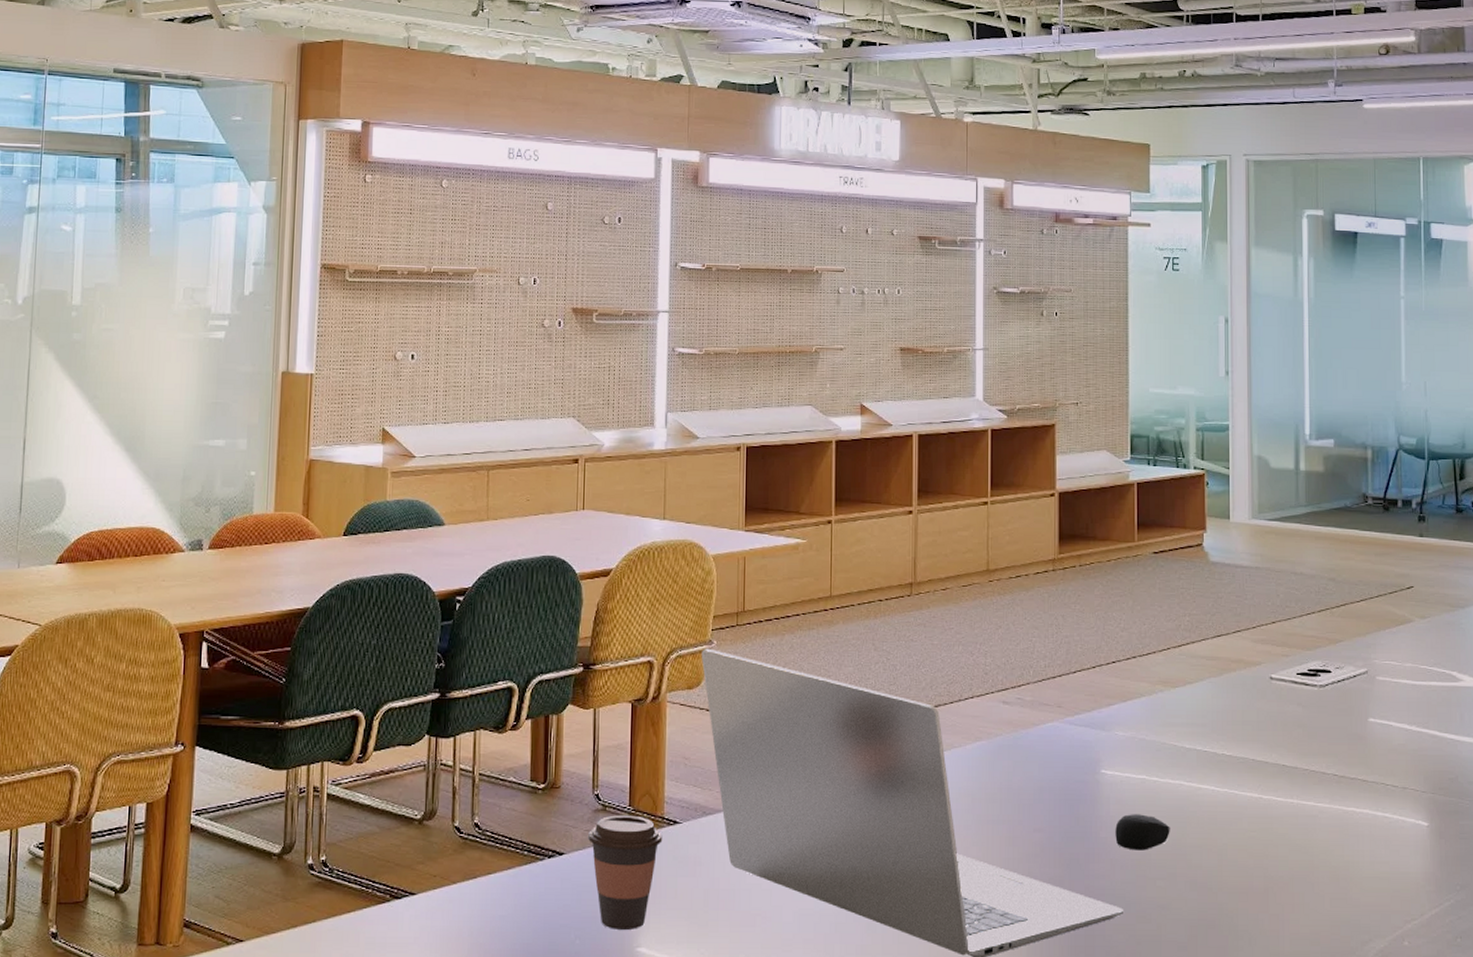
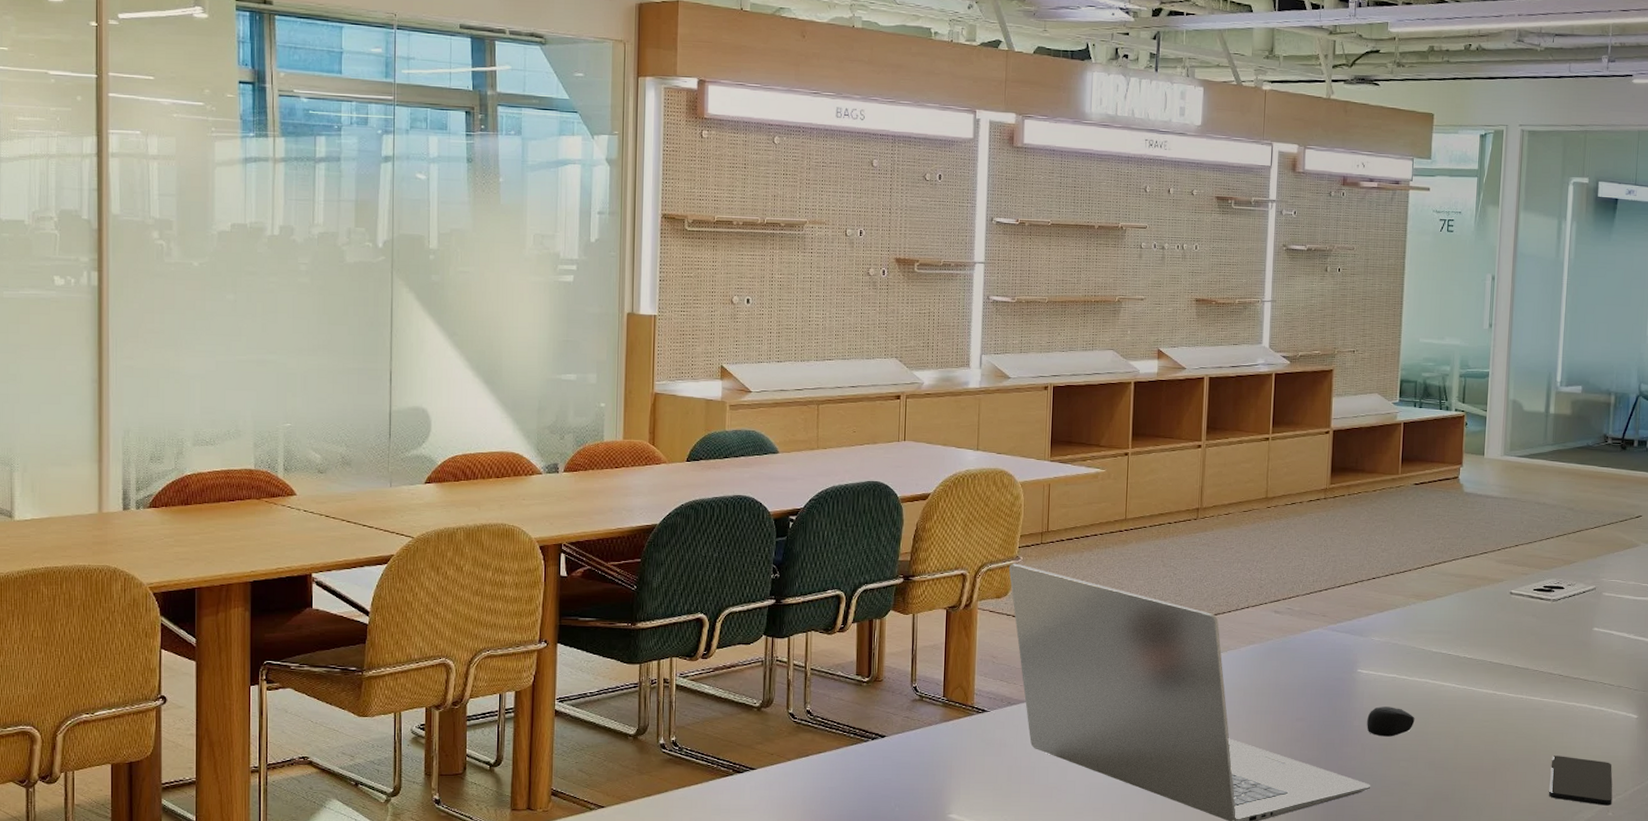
coffee cup: present [587,815,663,929] -> none [906,704,972,799]
smartphone: none [1331,872,1407,933] -> present [1548,756,1613,806]

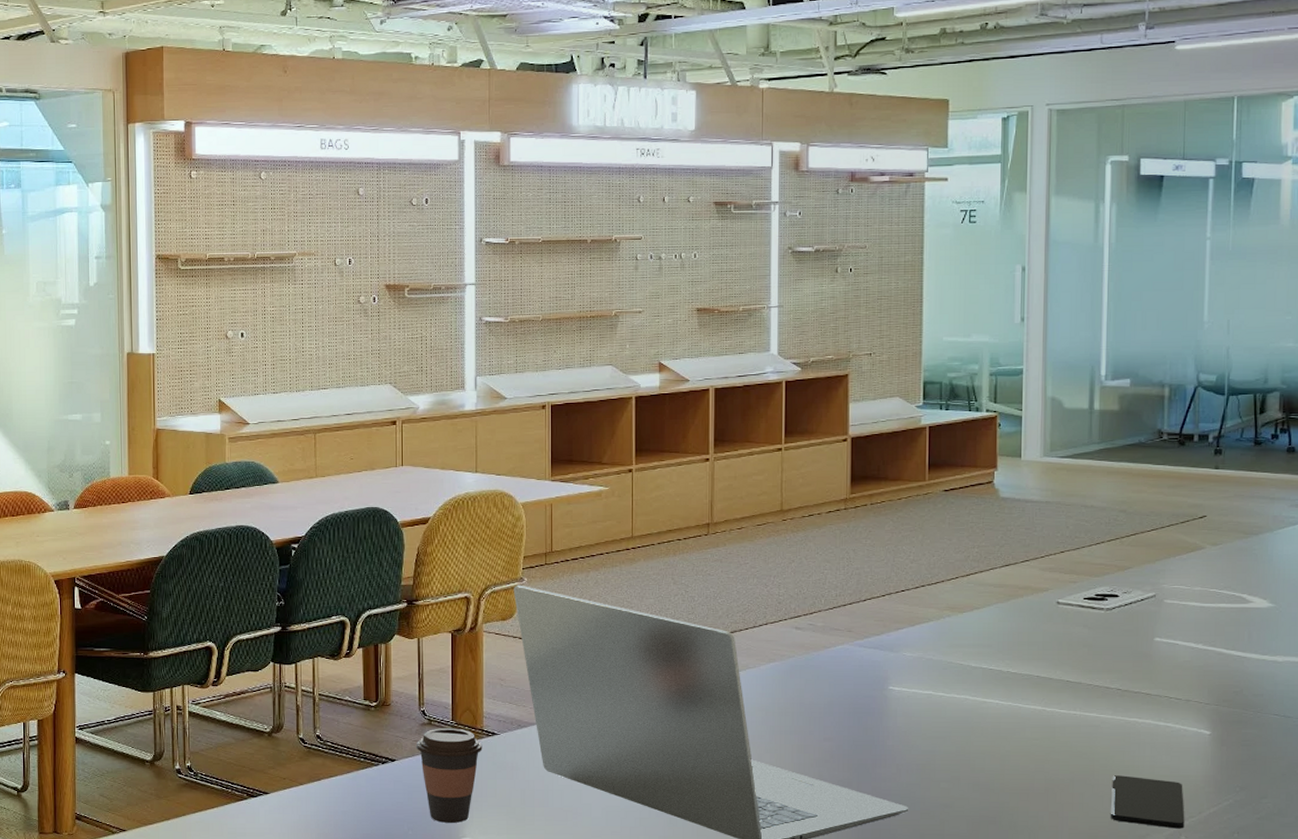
coffee cup: none [906,704,972,799] -> present [416,728,483,823]
computer mouse: present [1367,706,1415,737] -> none [902,725,955,757]

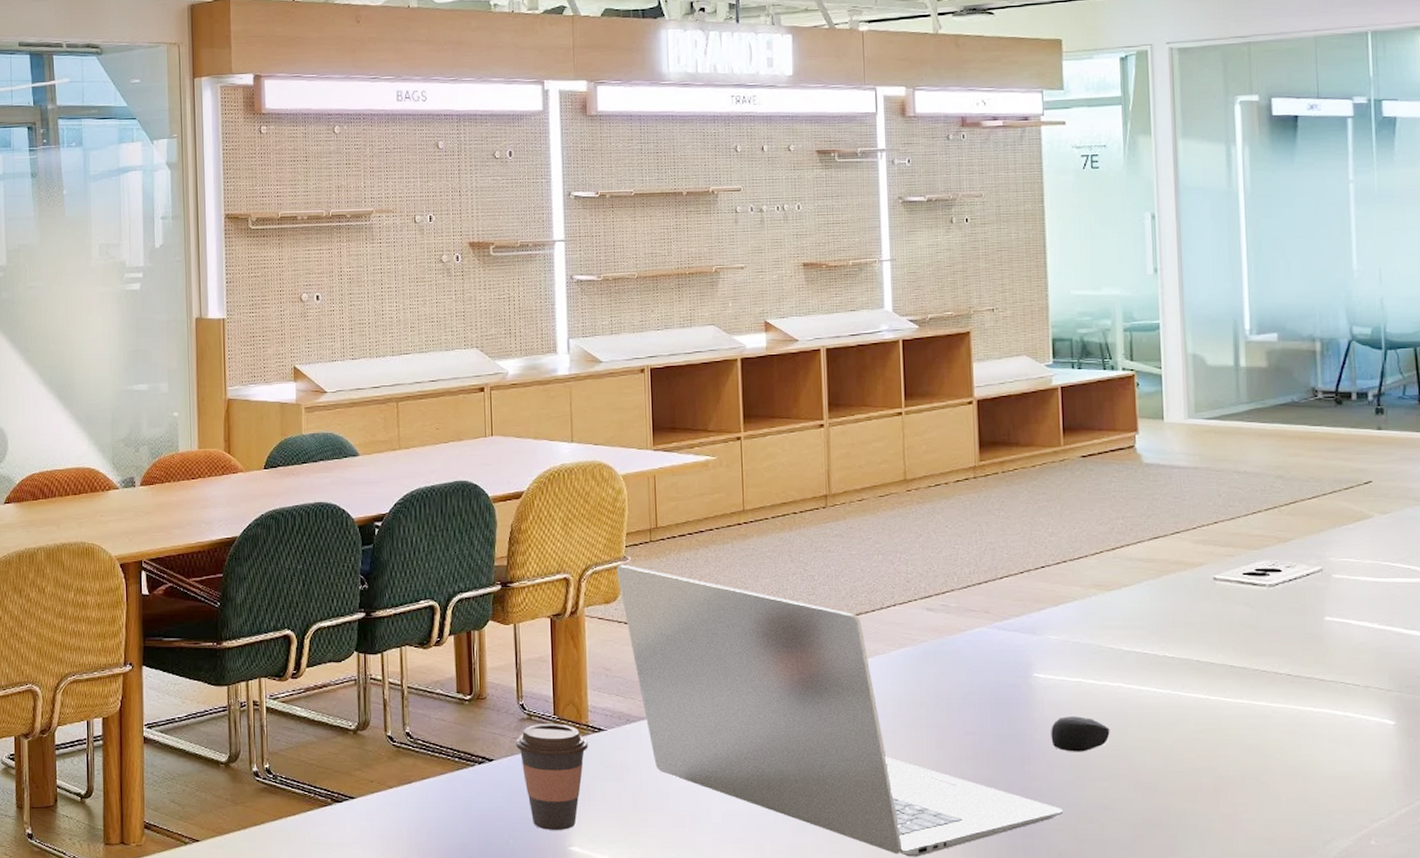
computer mouse: none [902,725,955,757] -> present [1051,716,1110,752]
smartphone: present [1110,775,1185,829] -> none [1288,772,1374,832]

